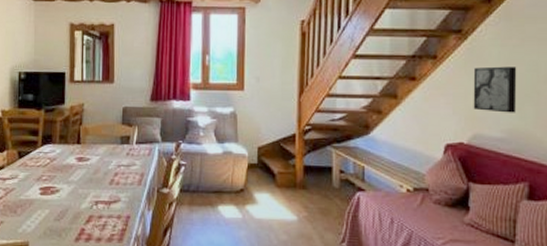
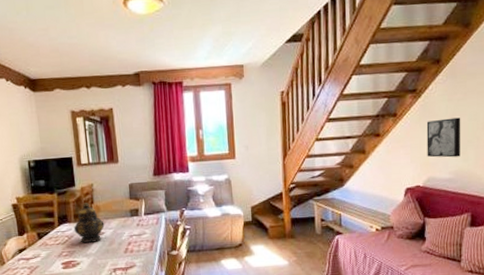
teapot: none [57,123,91,169] -> present [74,203,105,243]

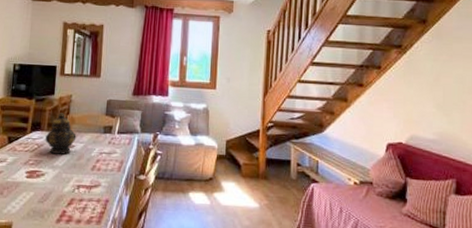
wall art: present [426,117,461,158] -> none [411,77,447,119]

